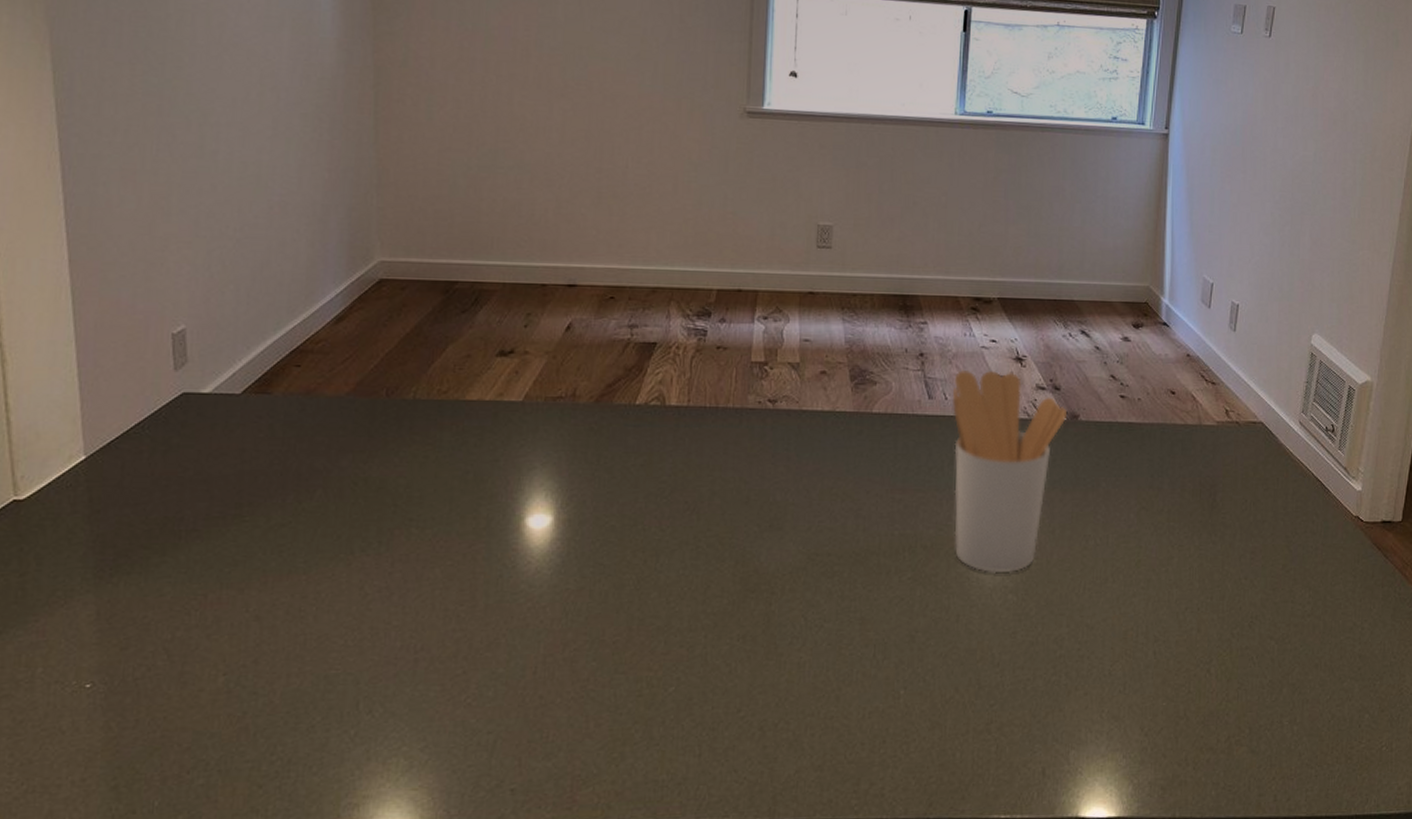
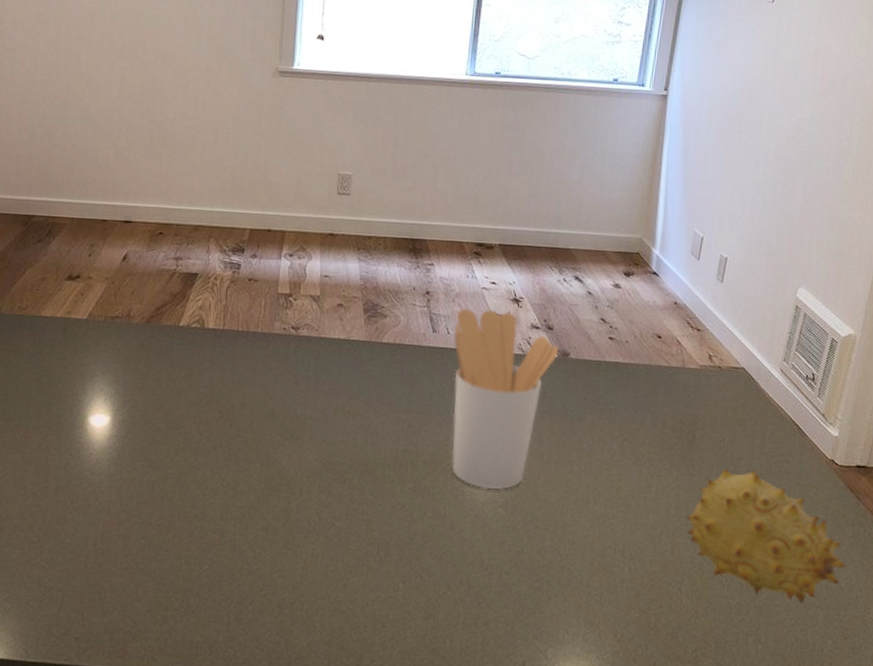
fruit: none [1210,532,1379,677] -> present [685,467,847,605]

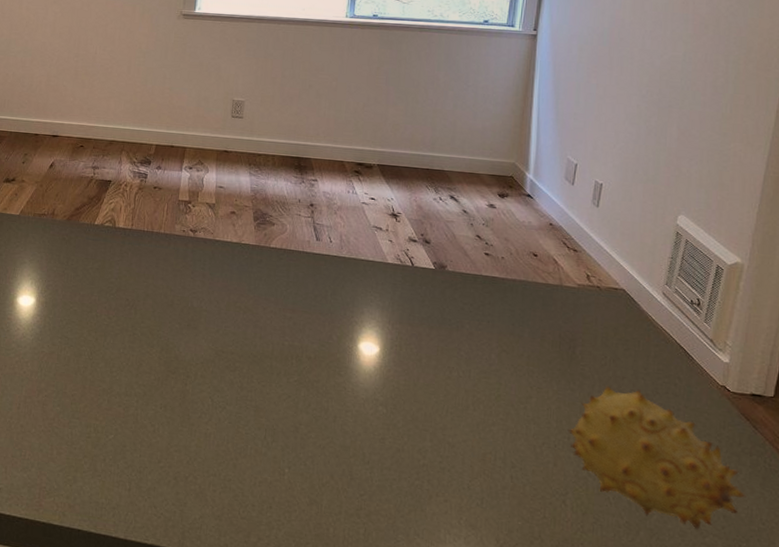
utensil holder: present [451,307,559,490] -> none [334,219,436,389]

